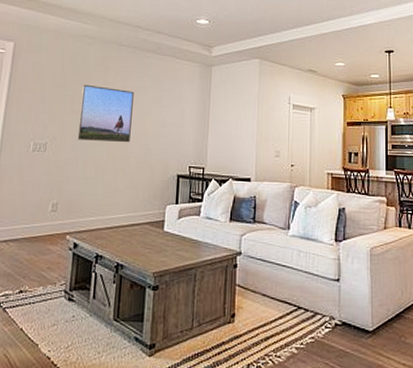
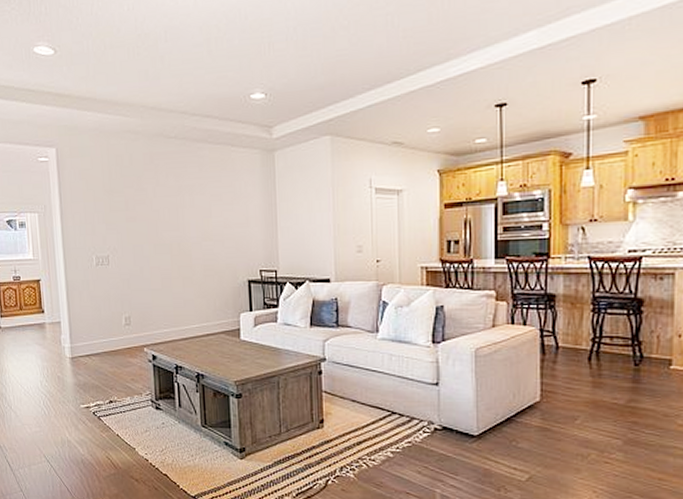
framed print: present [77,84,134,143] -> none [134,188,193,250]

